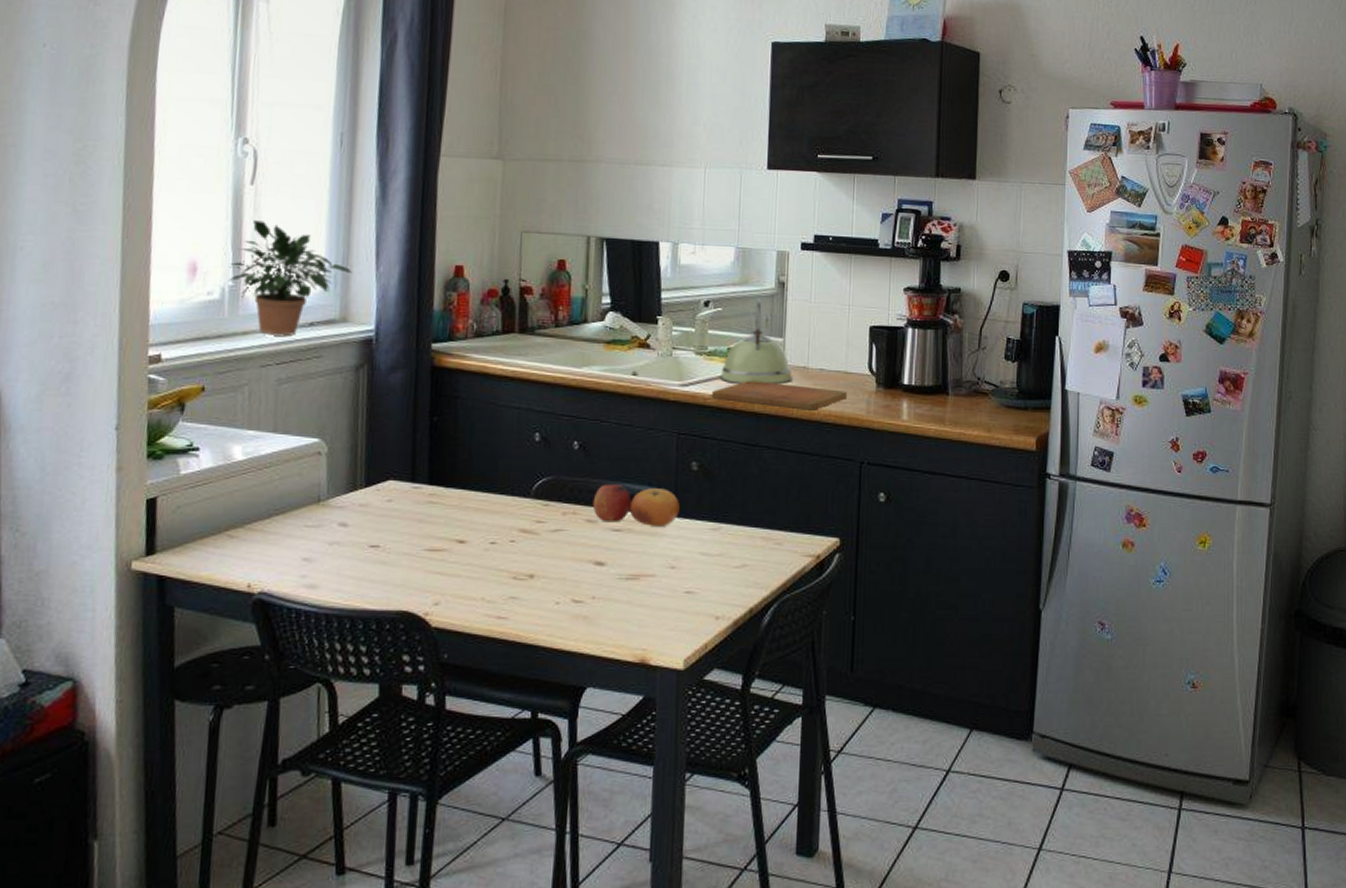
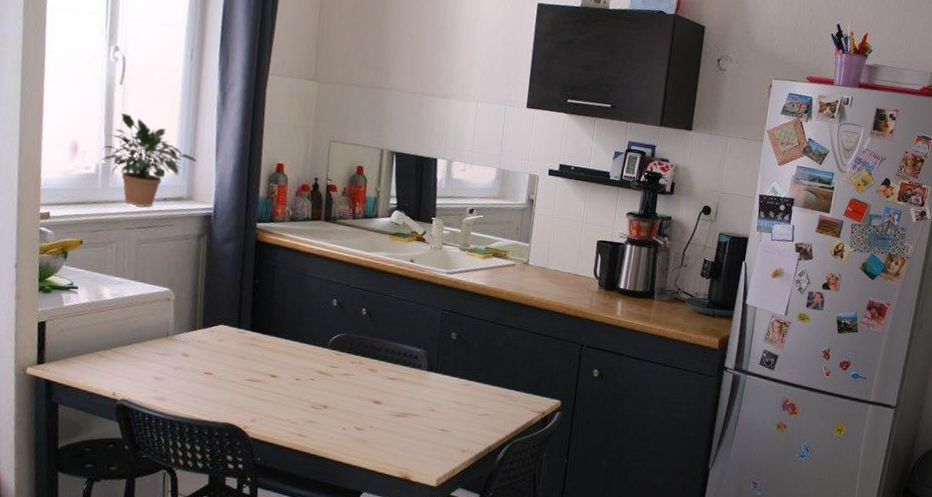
fruit: present [592,484,631,523] -> none [374,343,404,373]
fruit: present [629,488,681,528] -> none [402,349,441,380]
cutting board: present [712,381,847,411] -> none [471,274,575,302]
kettle: present [720,298,792,385] -> none [478,210,534,279]

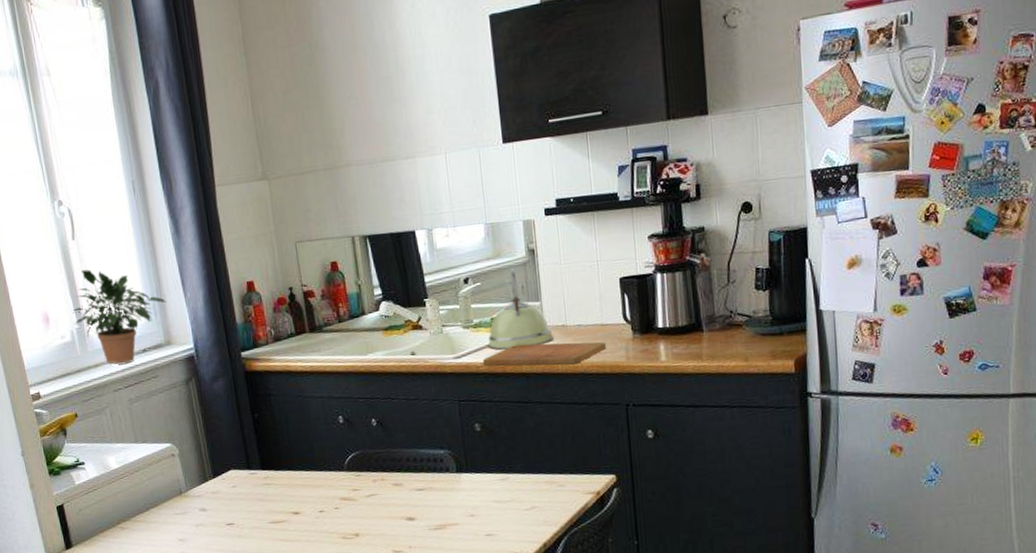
cutting board: none [471,274,575,302] -> present [483,341,606,366]
kettle: none [478,210,534,279] -> present [488,268,554,350]

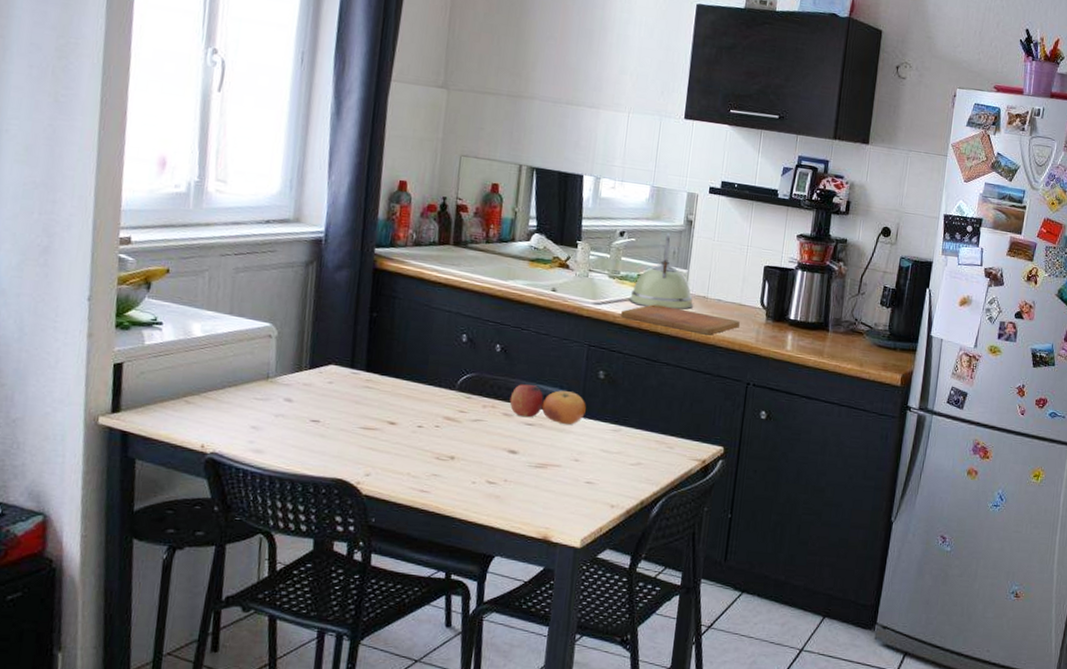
potted plant: present [72,269,166,366] -> none [194,124,307,231]
fruit: none [396,451,429,484] -> present [509,384,544,418]
fruit: none [427,450,471,484] -> present [541,390,587,425]

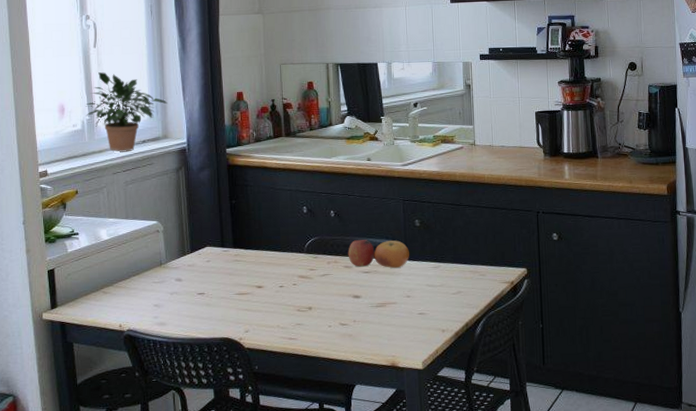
potted plant: none [194,124,307,231] -> present [86,72,167,153]
cutting board: present [621,304,740,335] -> none [425,158,523,177]
kettle: present [629,233,693,310] -> none [430,98,482,161]

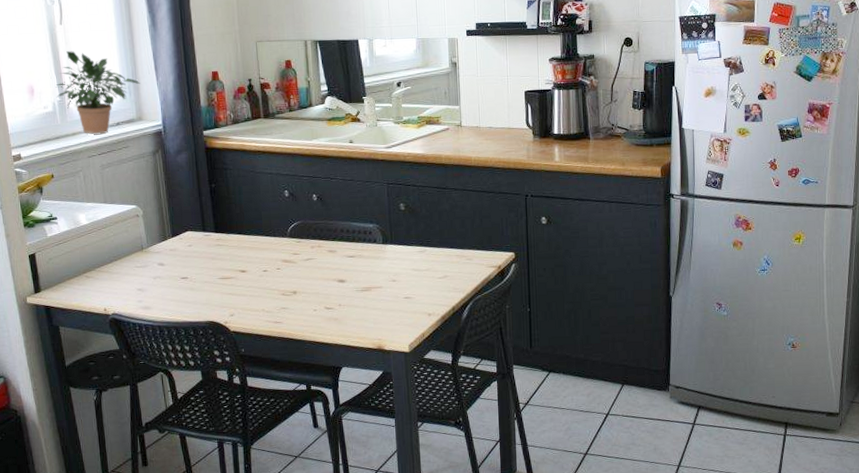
fruit: present [348,240,375,267] -> none [331,224,359,252]
fruit: present [374,240,410,269] -> none [358,224,395,253]

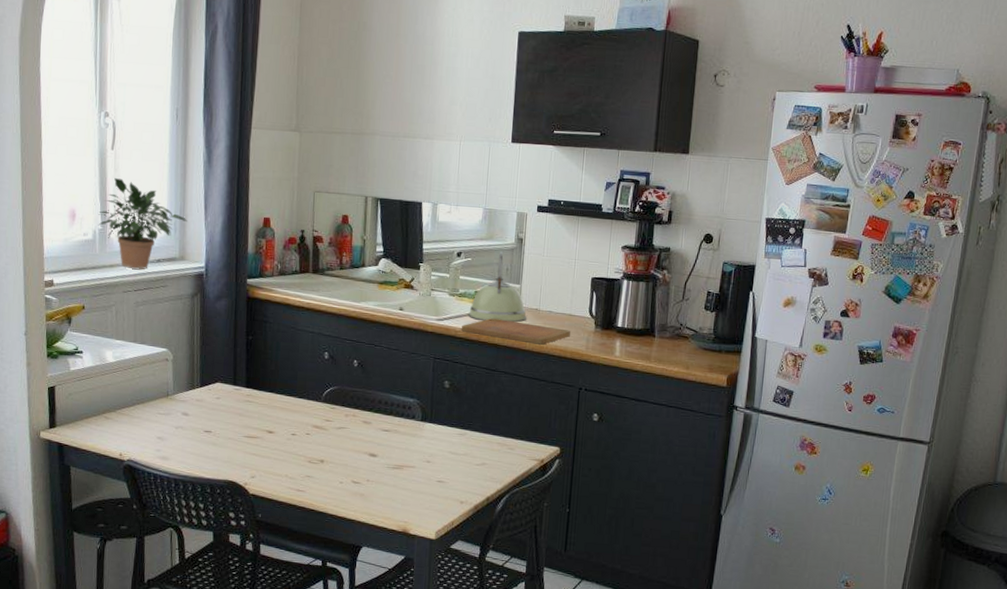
cutting board: none [410,140,511,160] -> present [461,318,570,345]
kettle: none [414,77,469,143] -> present [468,251,527,323]

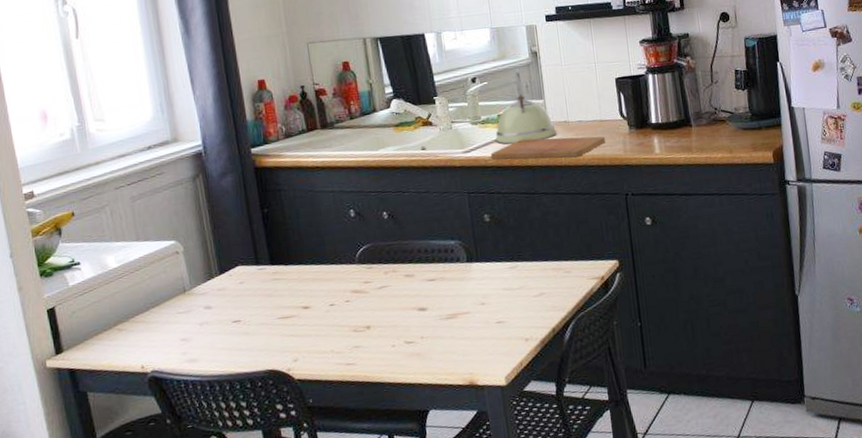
potted plant: present [98,178,187,270] -> none [73,67,174,163]

